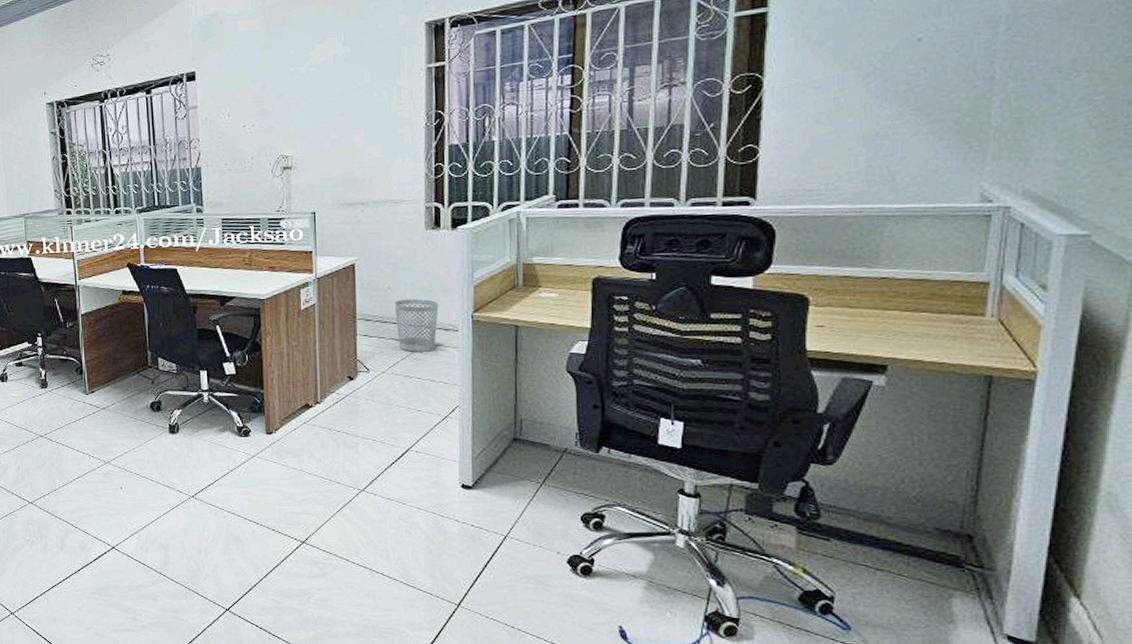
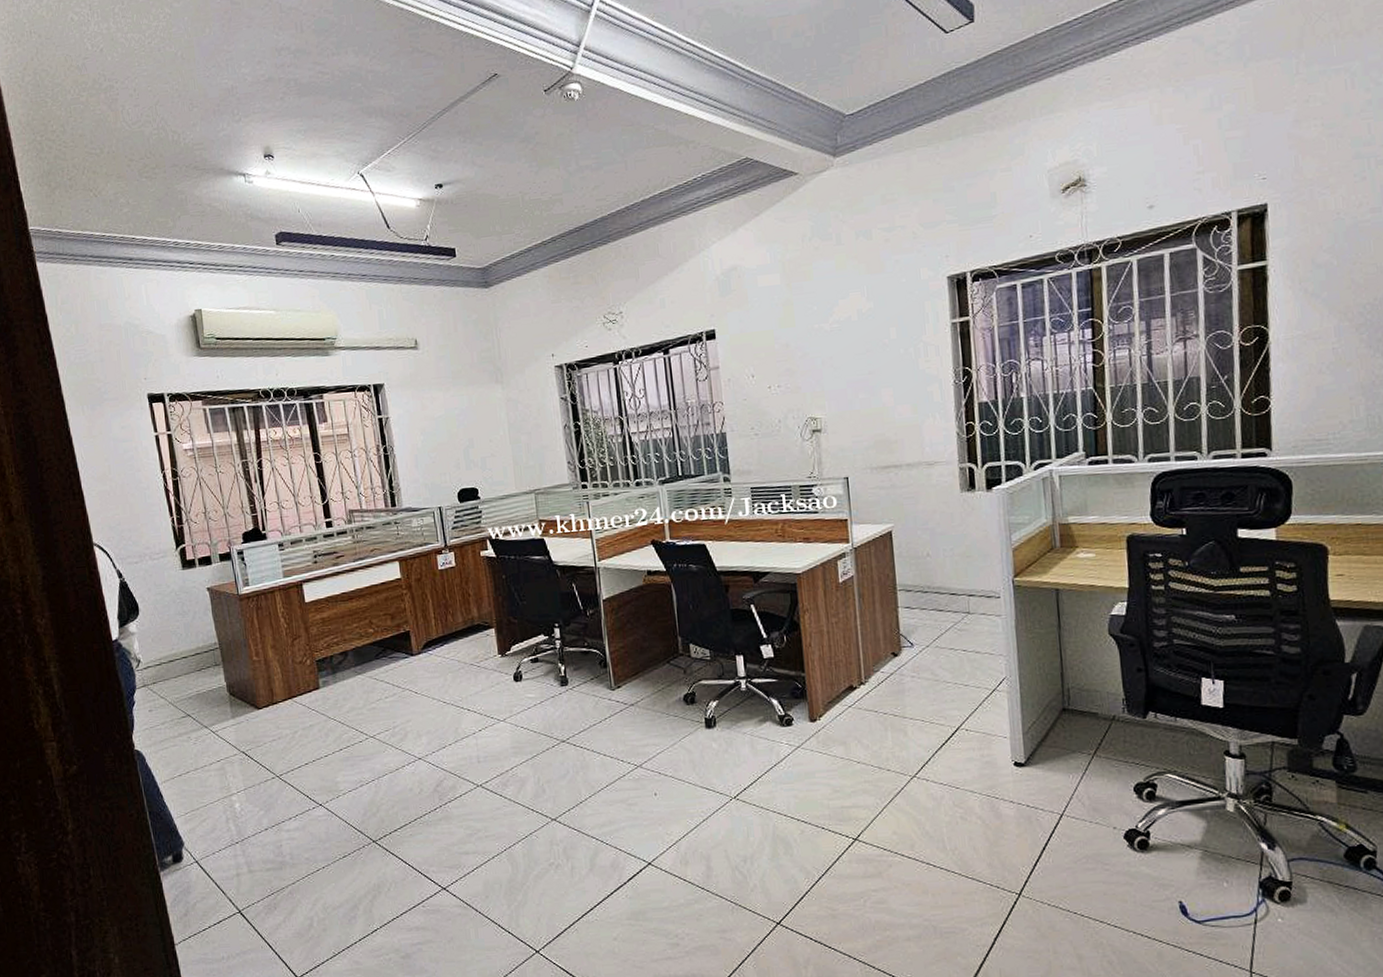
wastebasket: present [394,298,439,352] -> none [934,565,980,623]

